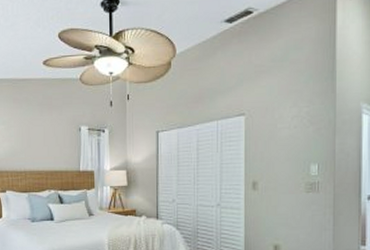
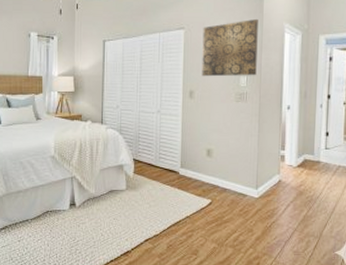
wall art: none [266,99,330,166] -> present [202,18,258,77]

